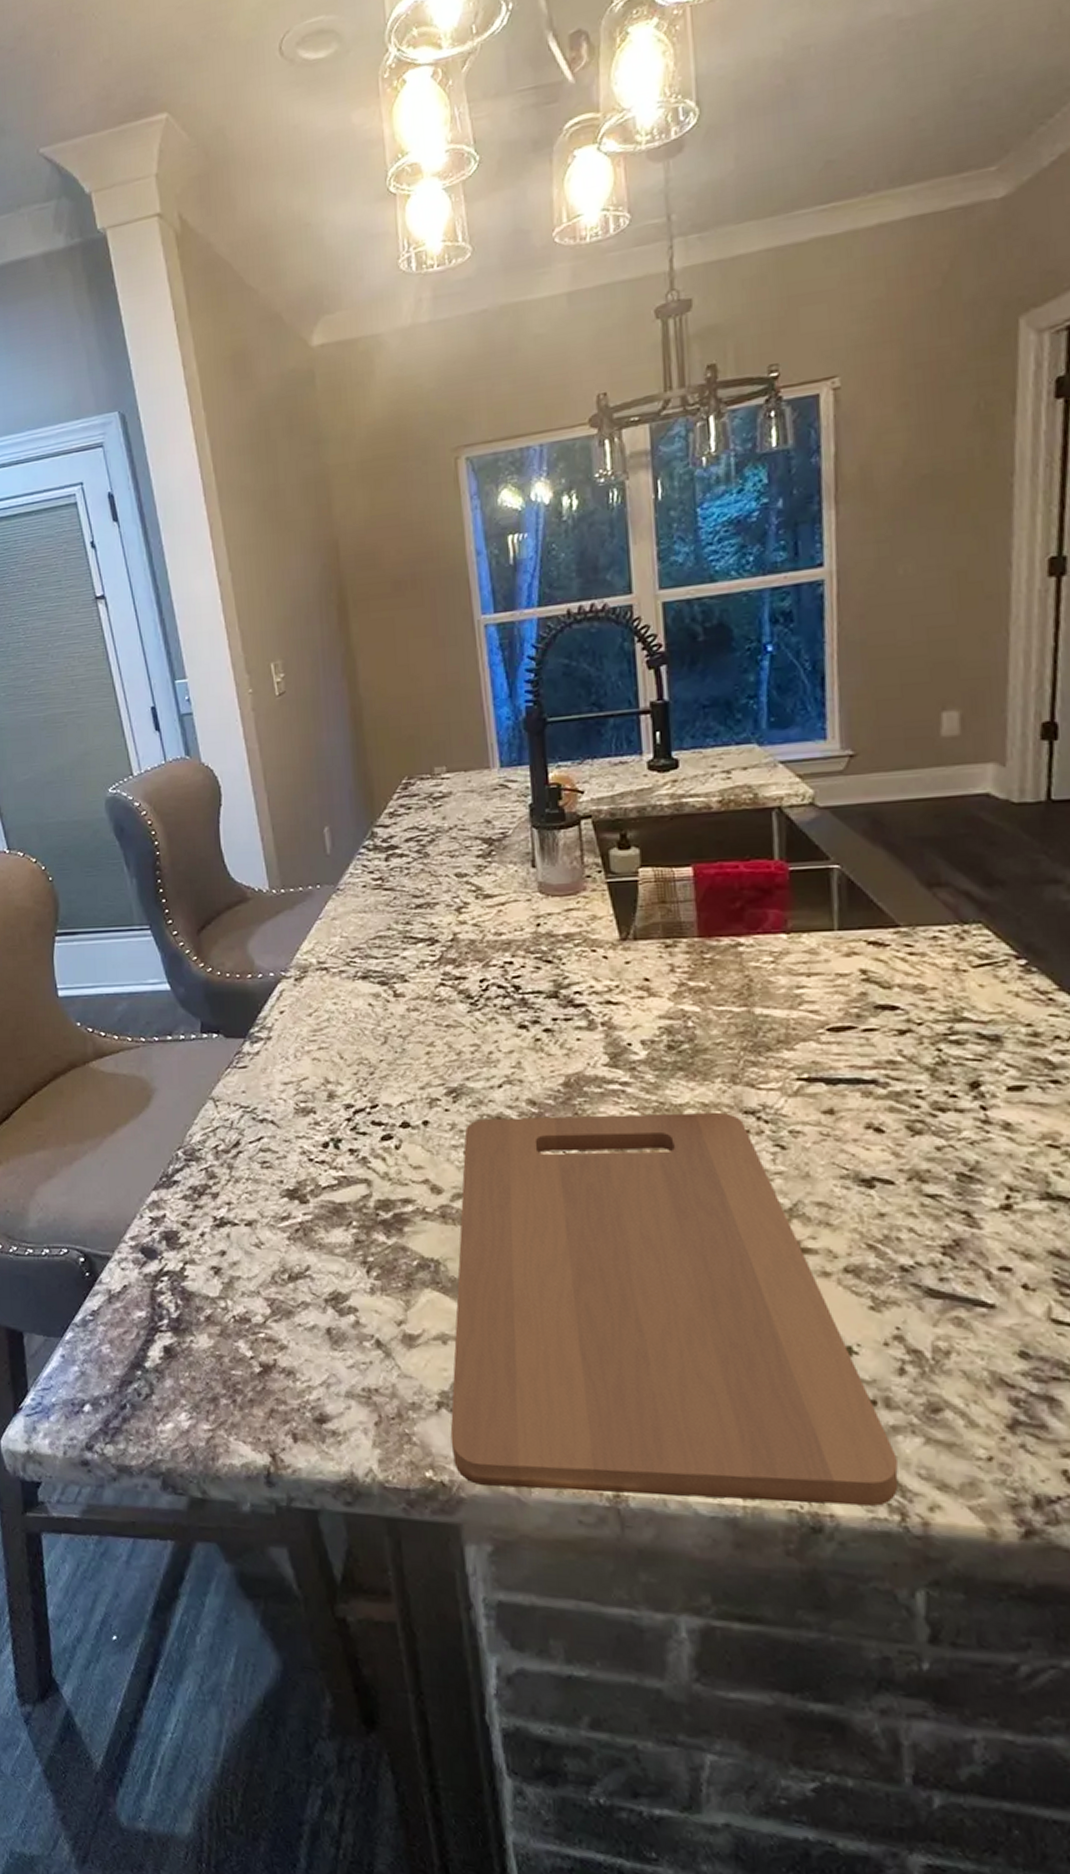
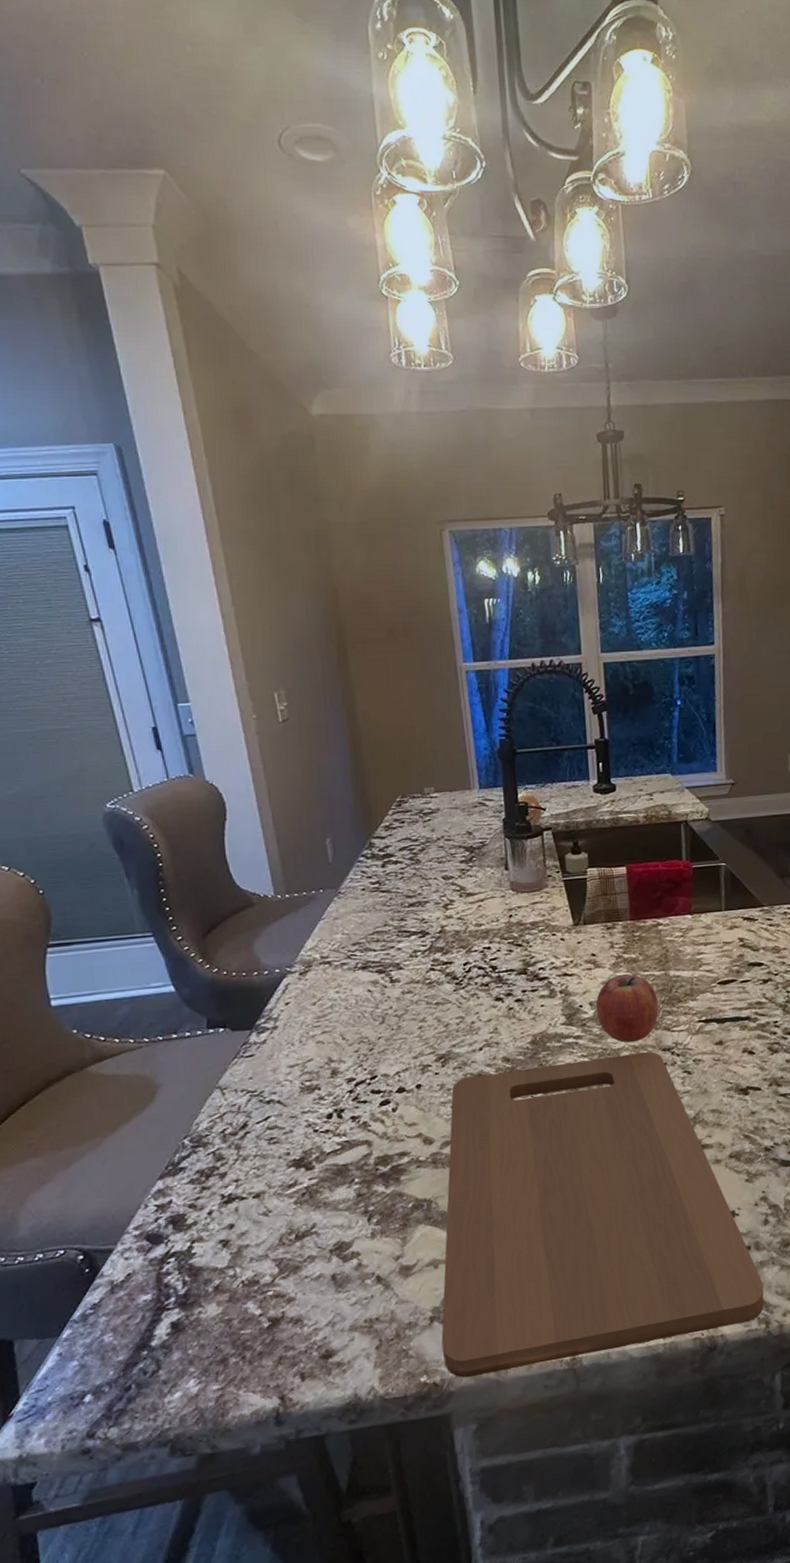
fruit: none [650,1007,738,1098] -> present [596,973,659,1043]

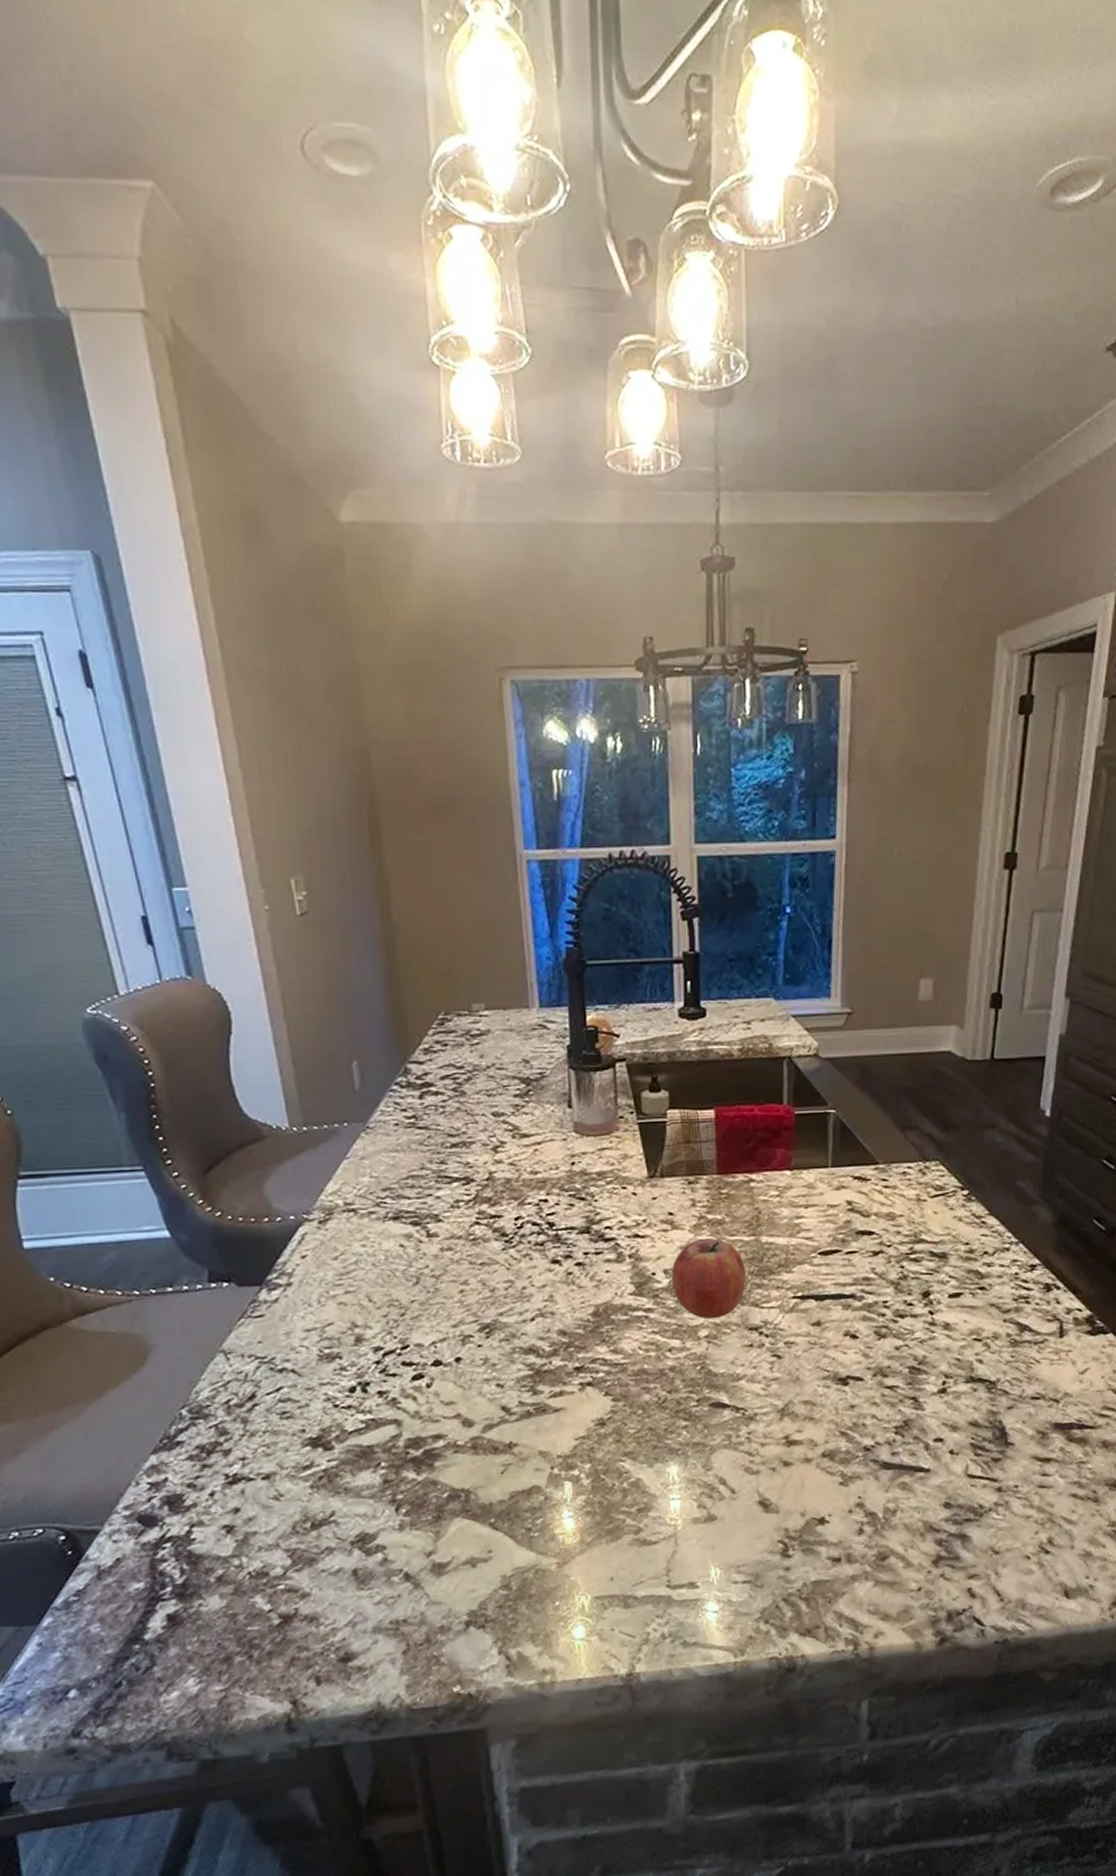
cutting board: present [441,1052,764,1378] -> none [478,1331,854,1690]

